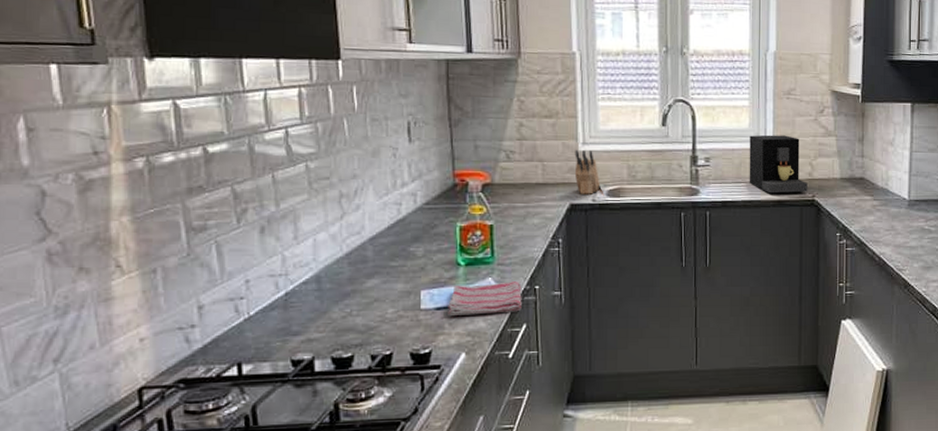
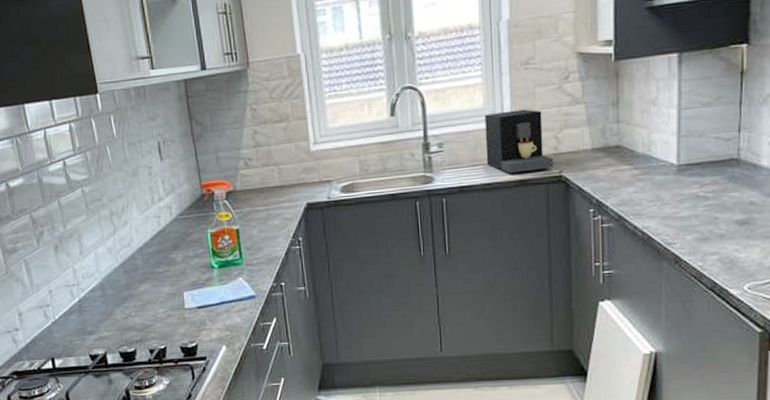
dish towel: present [448,282,522,317] -> none [207,279,271,314]
knife block: present [574,150,601,194] -> none [307,149,334,193]

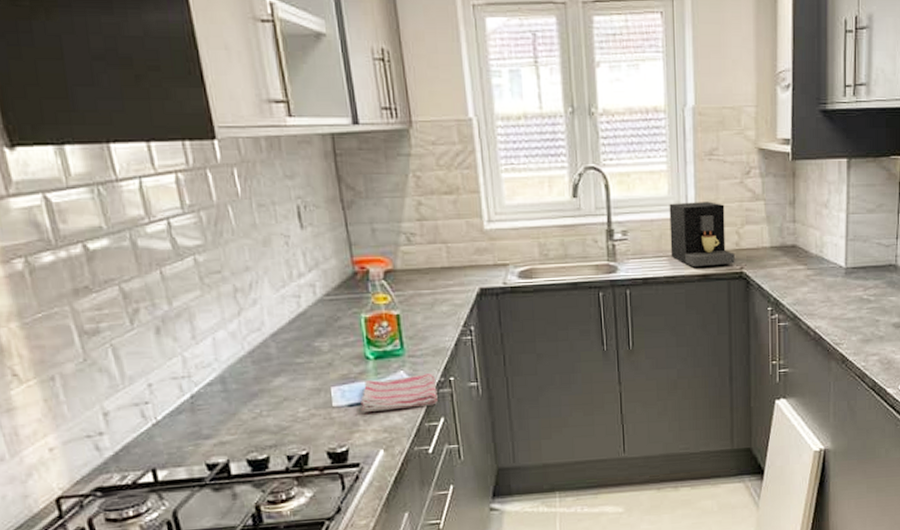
dish towel: none [207,279,271,314] -> present [360,373,438,413]

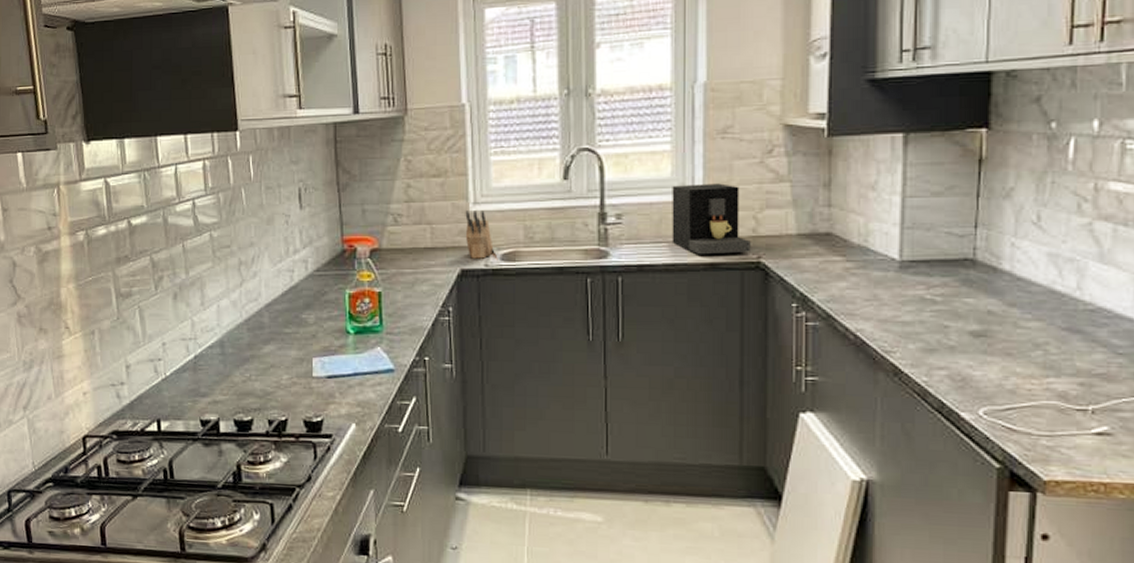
dish towel: present [360,373,438,413] -> none [338,352,411,386]
knife block: none [480,229,511,277] -> present [465,211,494,259]

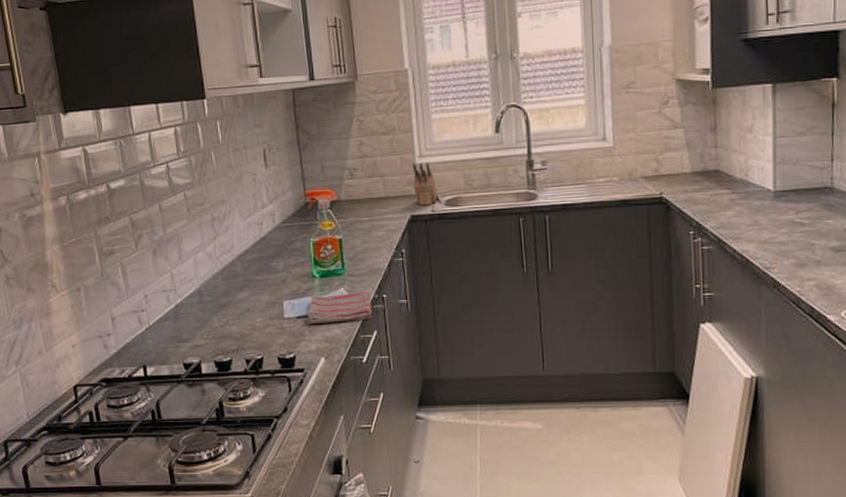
dish towel: none [338,352,411,386] -> present [307,291,372,325]
coffee maker: present [672,183,751,255] -> none [587,131,654,194]

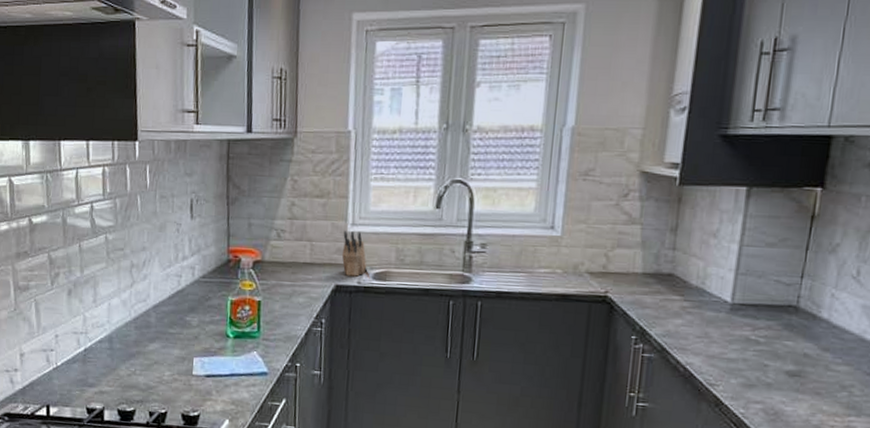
dish towel: present [307,291,372,325] -> none [215,356,284,387]

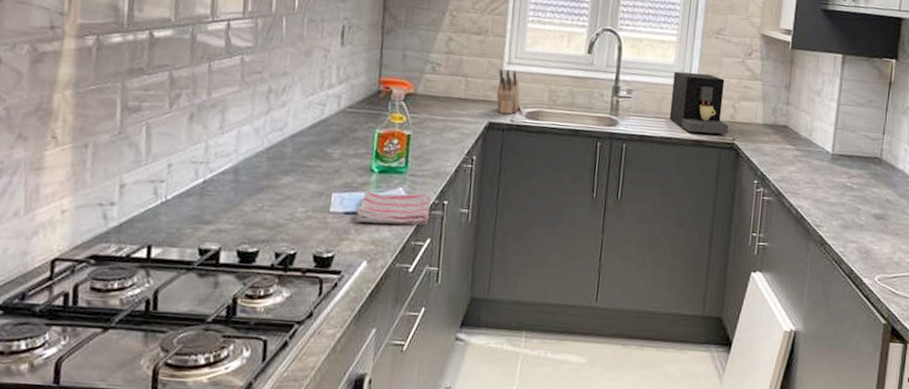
dish towel: none [215,356,284,387] -> present [355,192,431,226]
coffee maker: none [529,220,600,287] -> present [669,71,729,135]

